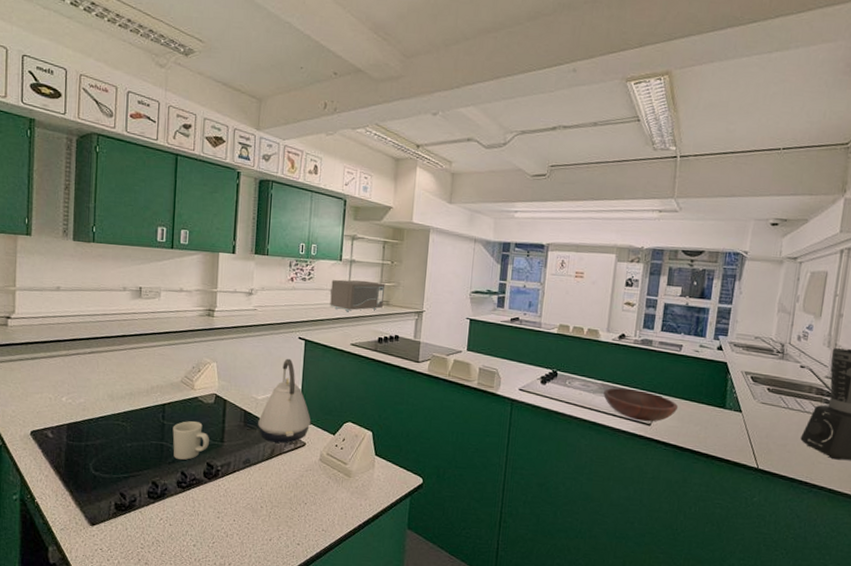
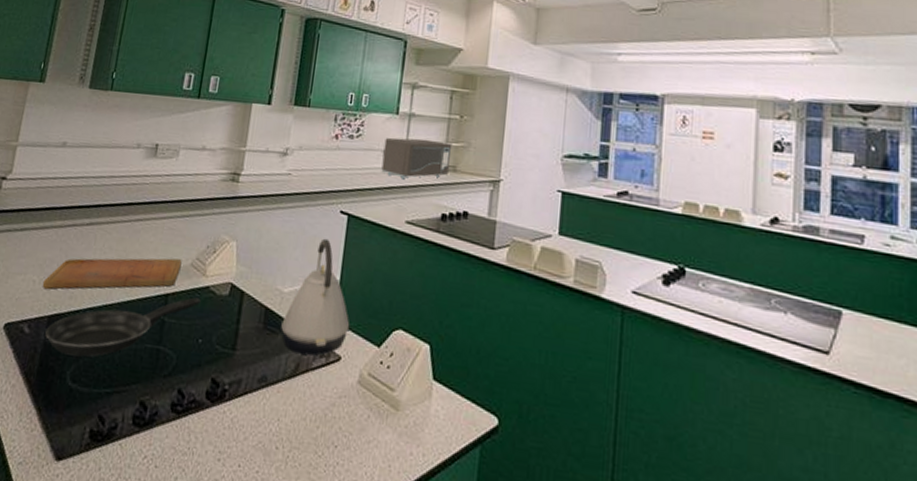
cutting board: none [58,377,173,404] -> present [42,258,182,290]
frying pan: none [67,405,192,453] -> present [45,297,201,358]
mug: present [172,421,209,460] -> none [171,318,218,373]
wooden bowl: present [603,388,679,422] -> none [755,294,869,349]

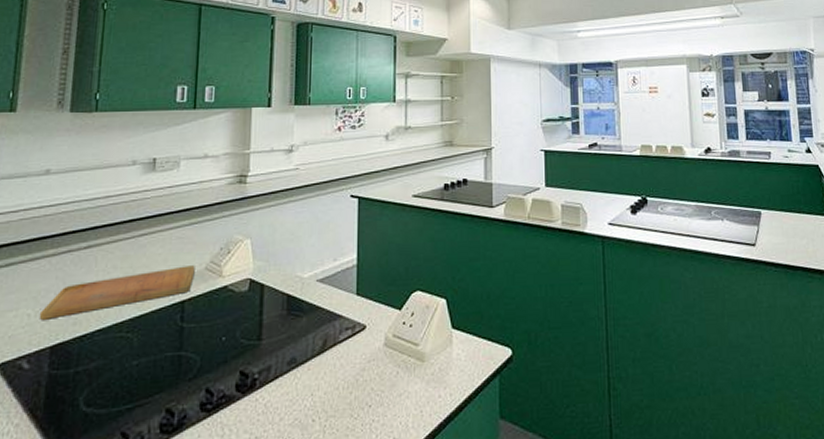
frying pan: present [45,297,201,358] -> none [49,298,220,381]
kettle: present [281,238,350,356] -> none [305,222,371,331]
microwave: present [381,137,452,180] -> none [385,121,447,159]

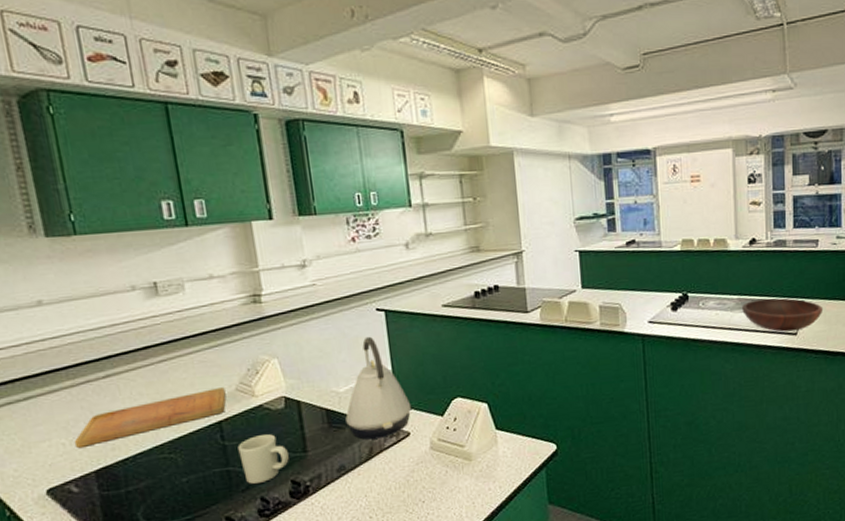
mug: none [194,318,243,372] -> present [238,434,289,484]
kettle: none [305,222,371,331] -> present [345,336,412,440]
wooden bowl: none [700,206,780,242] -> present [742,298,823,332]

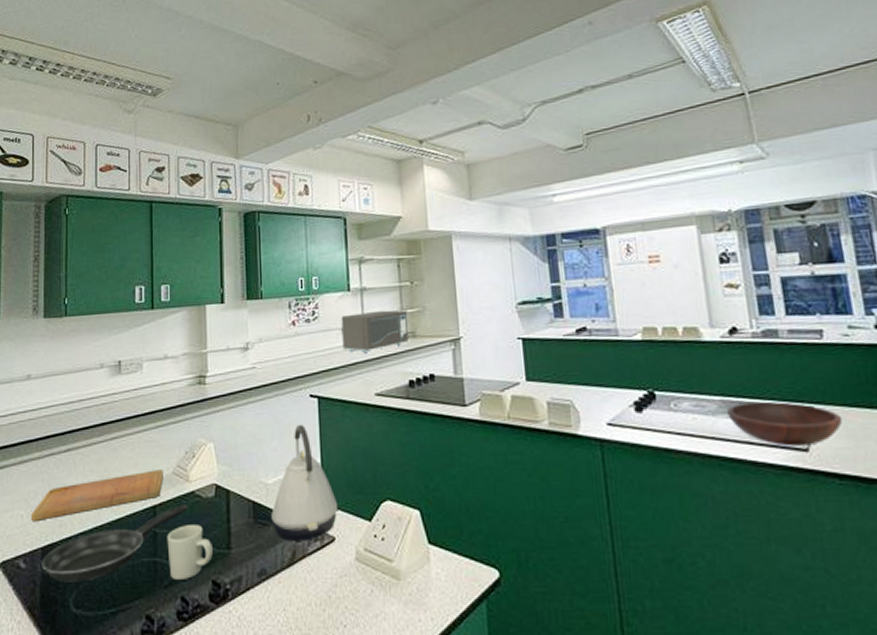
frying pan: none [97,417,258,500] -> present [42,504,188,582]
microwave: none [404,225,473,268] -> present [341,310,408,354]

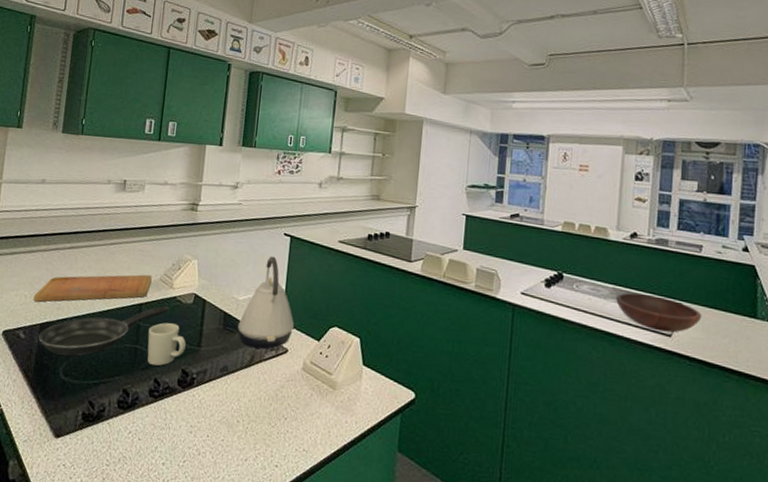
microwave: present [341,310,408,354] -> none [317,172,376,207]

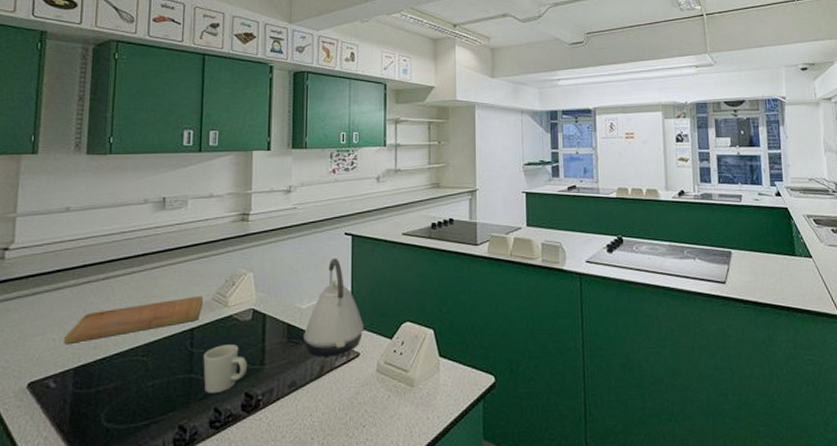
frying pan: present [38,306,170,356] -> none [73,326,226,400]
wooden bowl: present [616,293,702,333] -> none [673,246,750,280]

